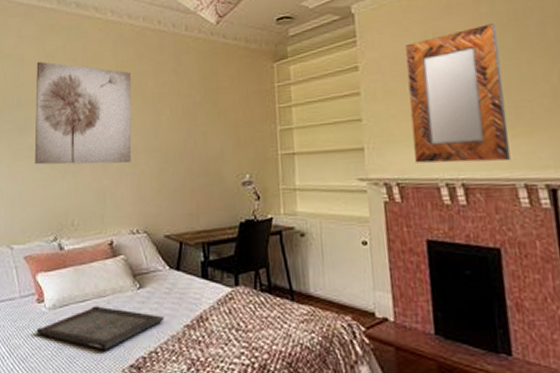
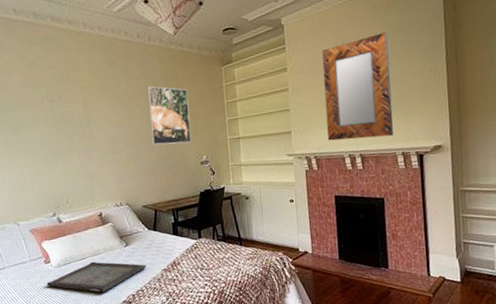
wall art: present [34,61,132,165] -> none [21,69,111,157]
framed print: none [179,84,232,158] -> present [147,86,191,145]

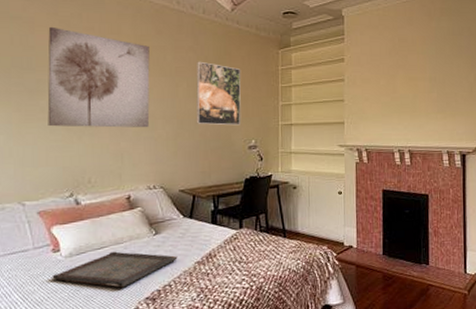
wall art: none [21,69,111,157] -> present [47,26,150,128]
home mirror: present [322,32,394,141] -> none [378,36,441,135]

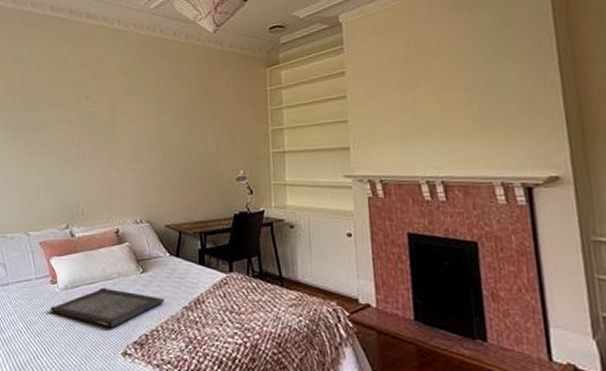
wall art: present [47,26,150,128] -> none [49,66,136,160]
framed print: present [196,61,241,126] -> none [180,88,227,155]

